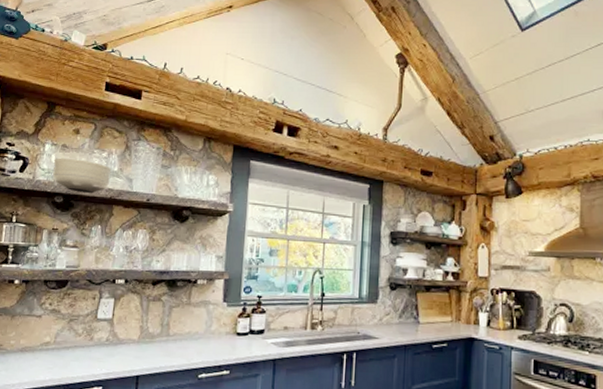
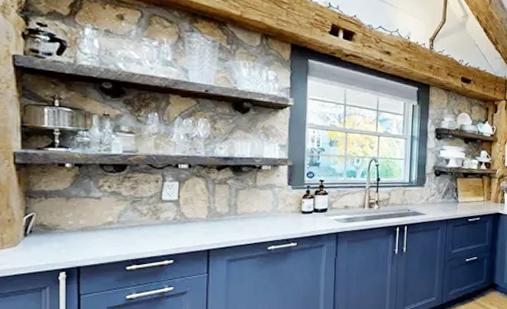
bowl: present [52,158,112,194] -> none [96,43,164,82]

